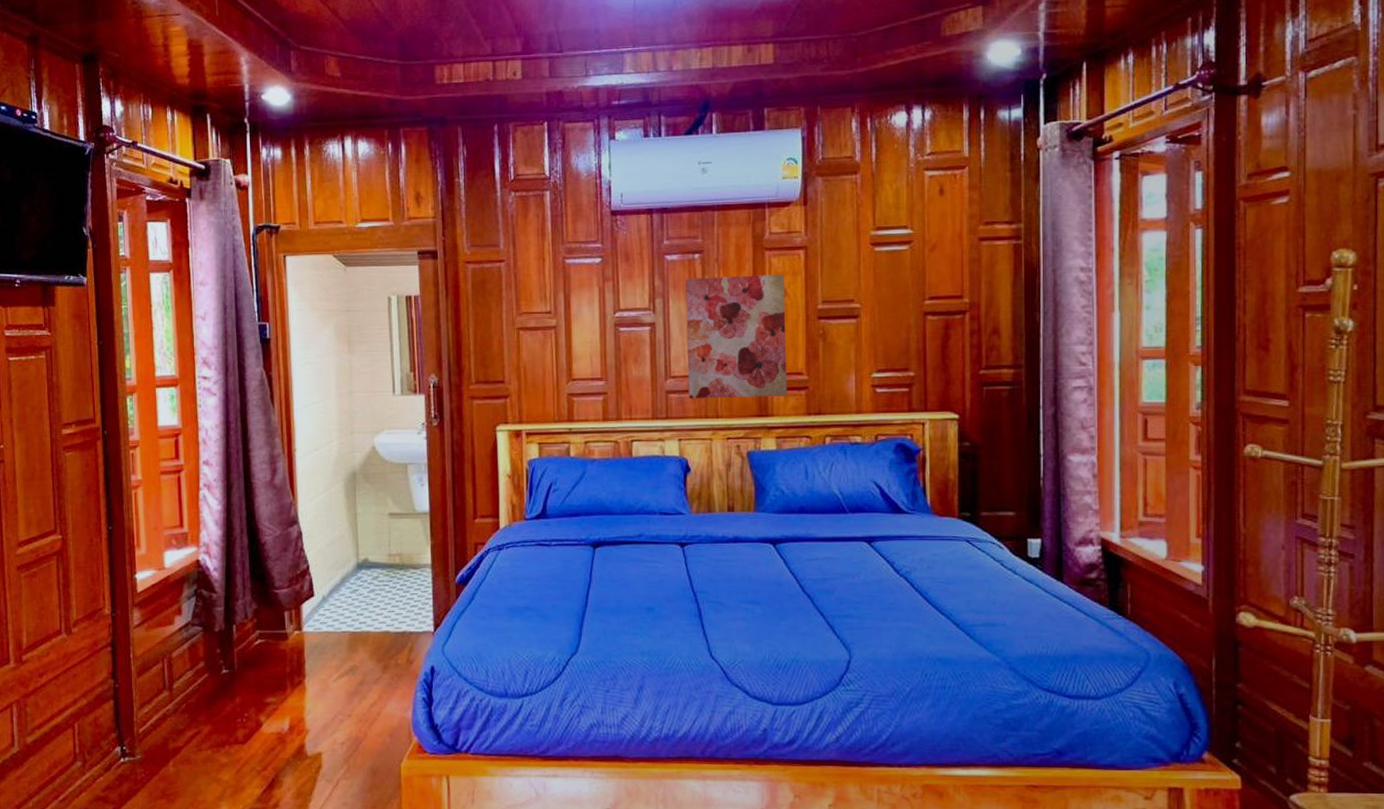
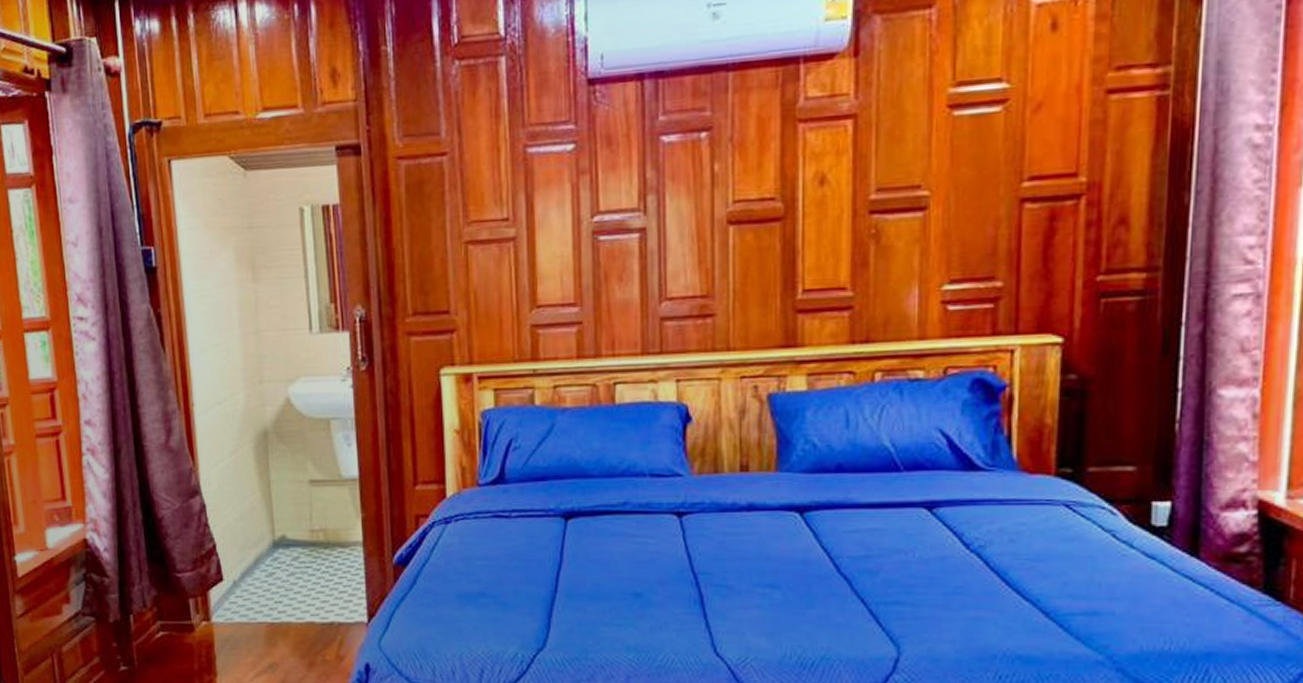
wall art: present [685,274,787,399] -> none [688,154,825,327]

